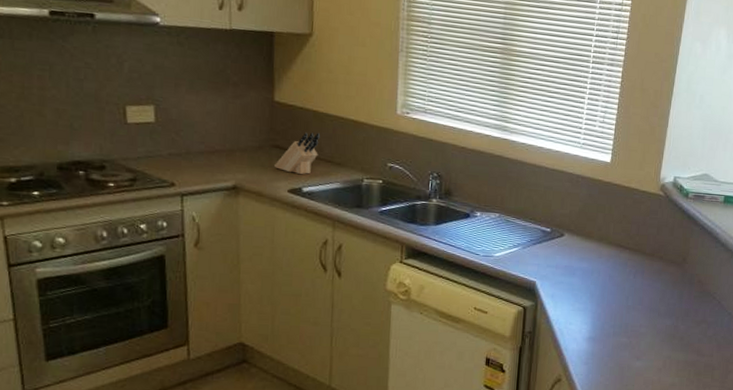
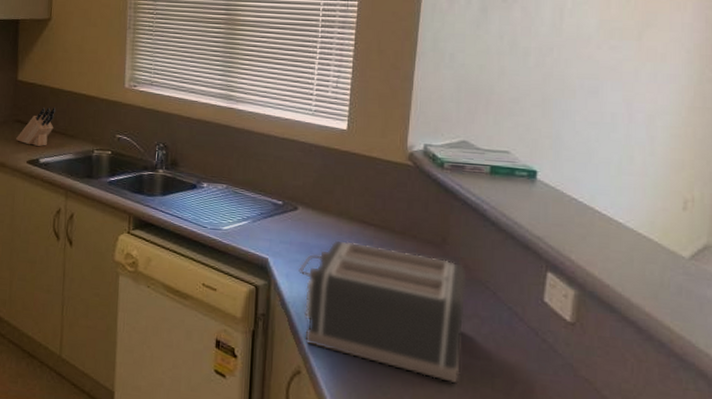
toaster: none [563,263,700,378] -> present [299,240,467,384]

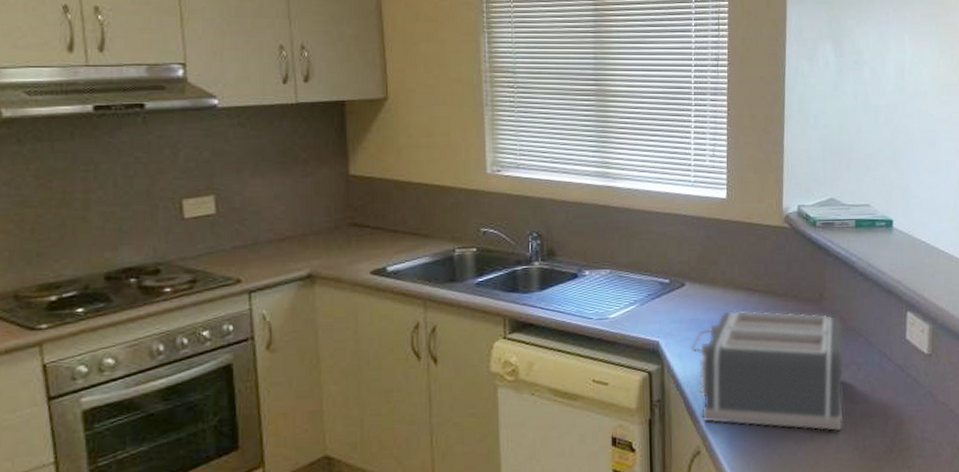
knife block: present [16,107,56,147] -> none [354,204,404,253]

